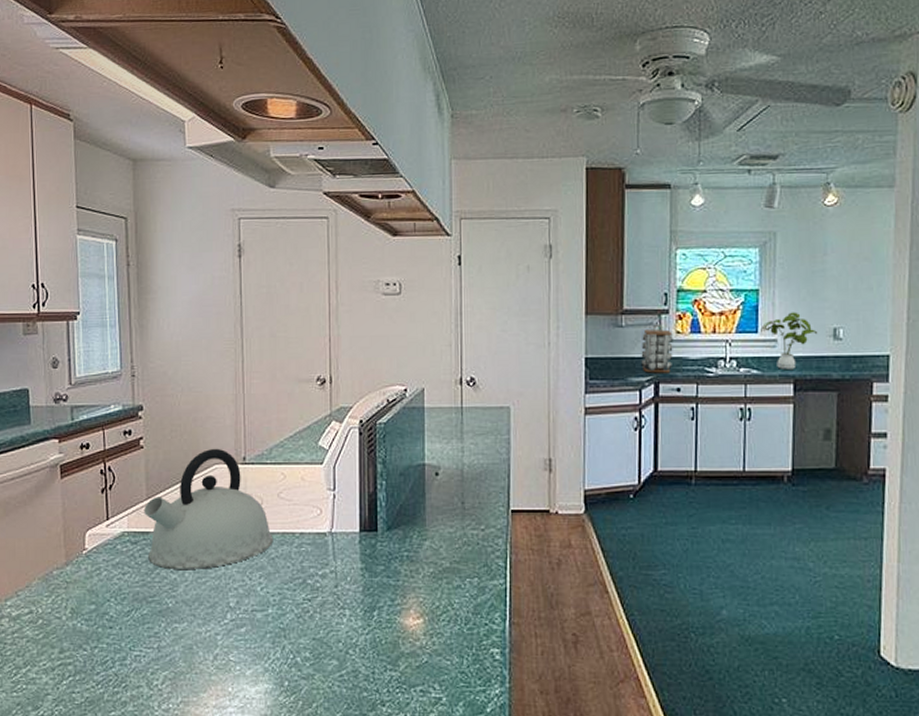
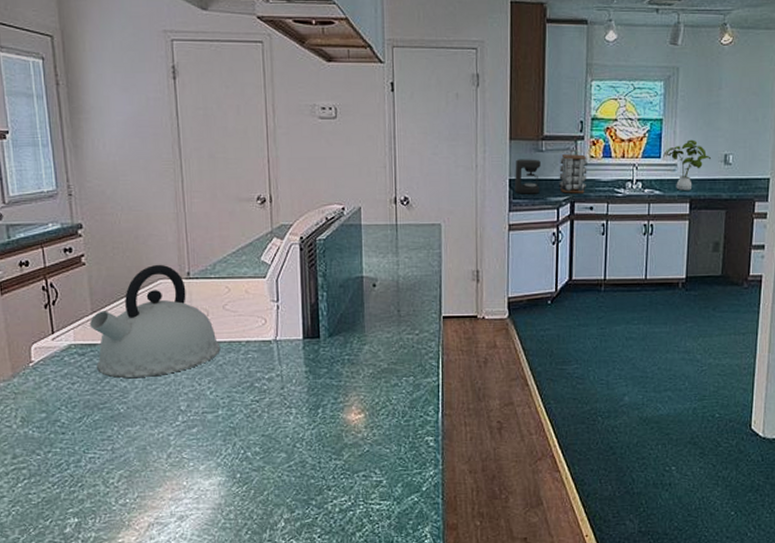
coffee maker: none [591,335,620,374] -> present [515,159,541,194]

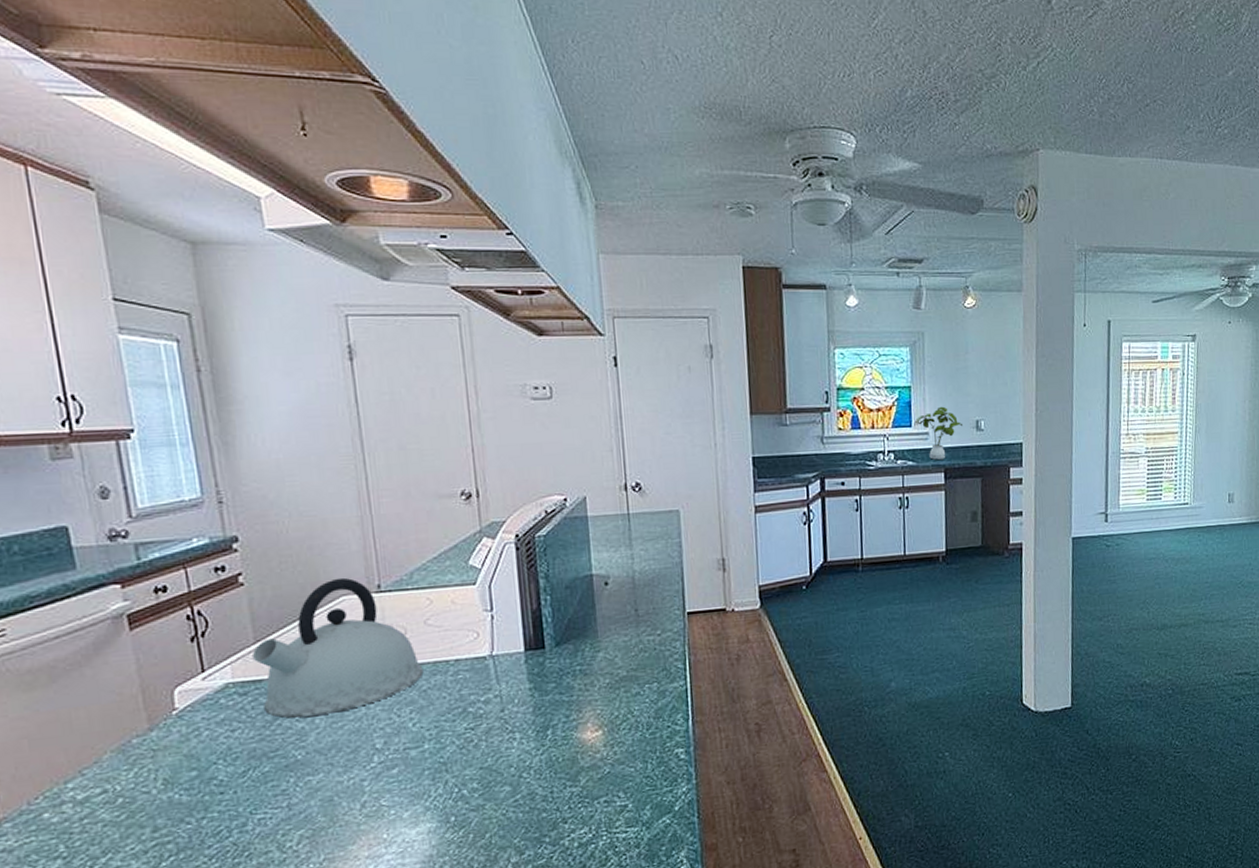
coffee maker: present [515,159,541,194] -> none [758,434,787,473]
spice rack: present [559,149,587,194] -> none [805,421,836,469]

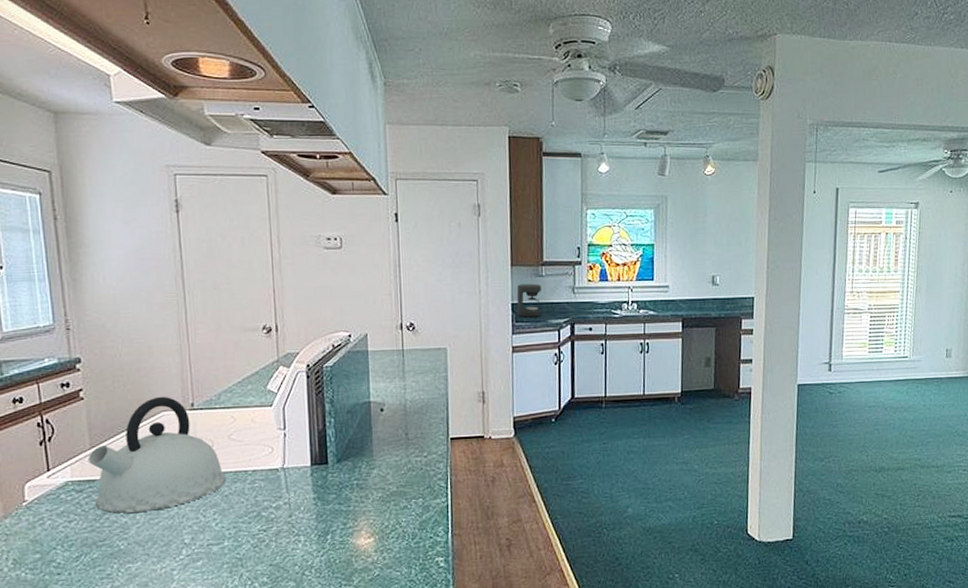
coffee maker: none [758,434,787,473] -> present [517,284,541,318]
house plant: present [914,406,963,461] -> none [656,263,701,311]

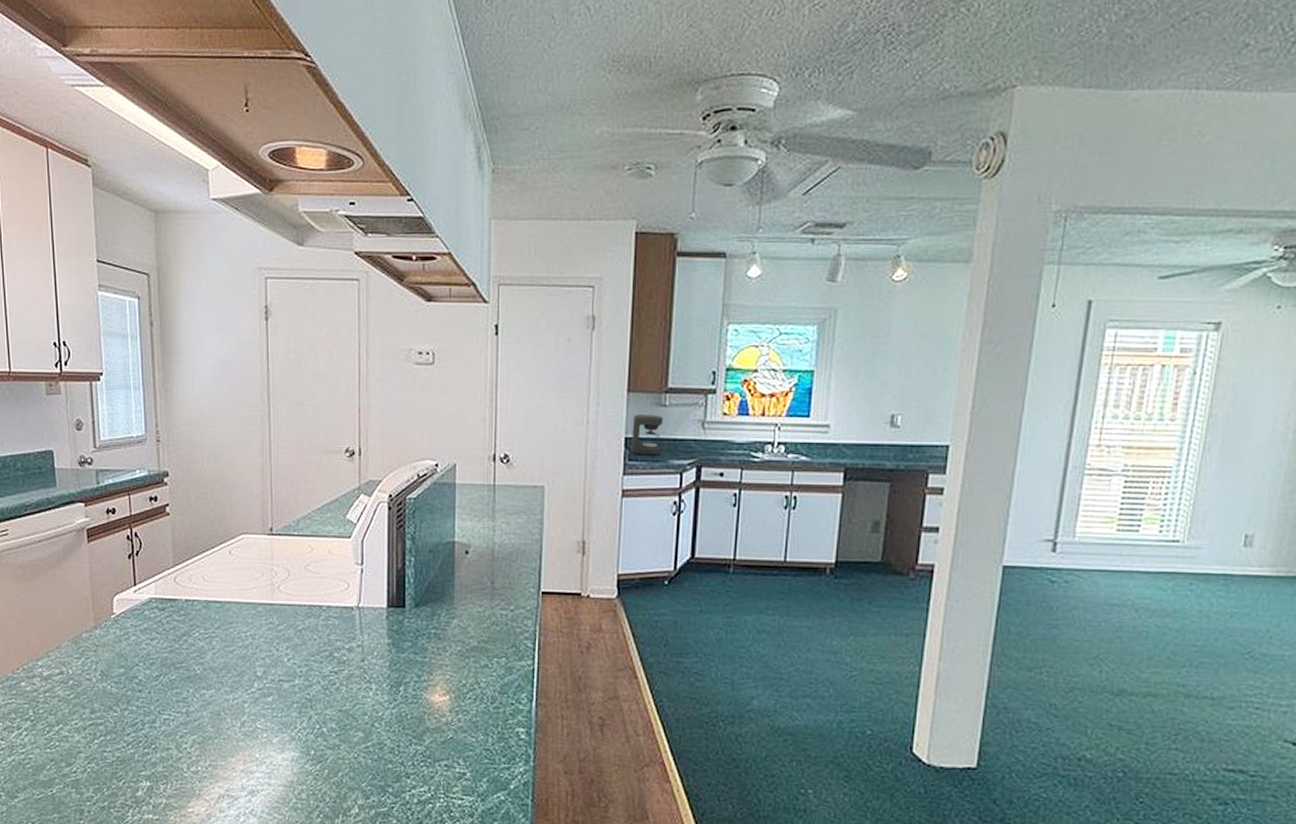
kettle: present [87,396,226,513] -> none [170,517,300,638]

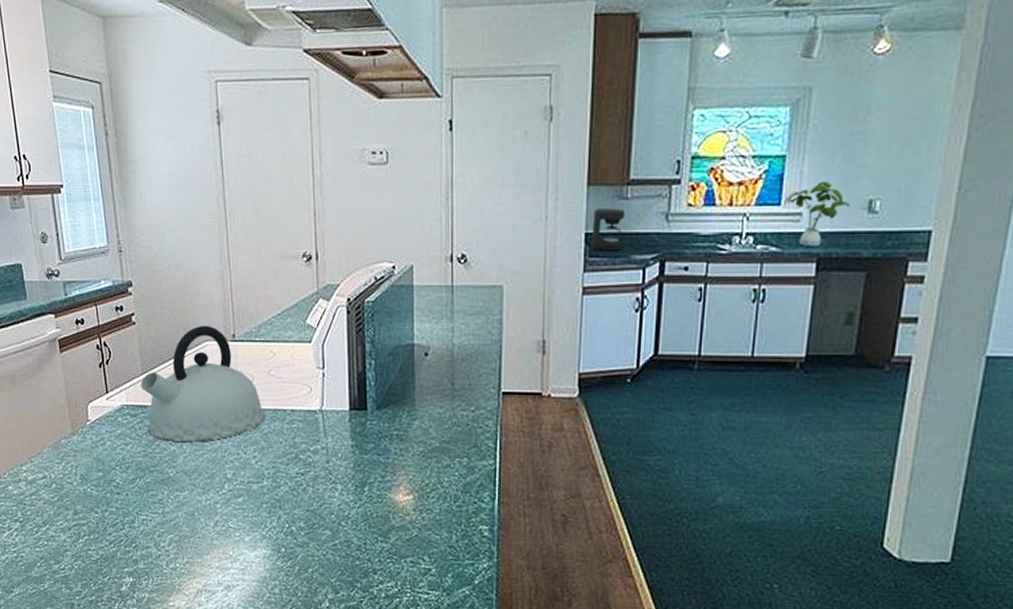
kettle: none [170,517,300,638] -> present [140,325,266,442]
house plant: none [813,396,875,458] -> present [784,181,851,248]

